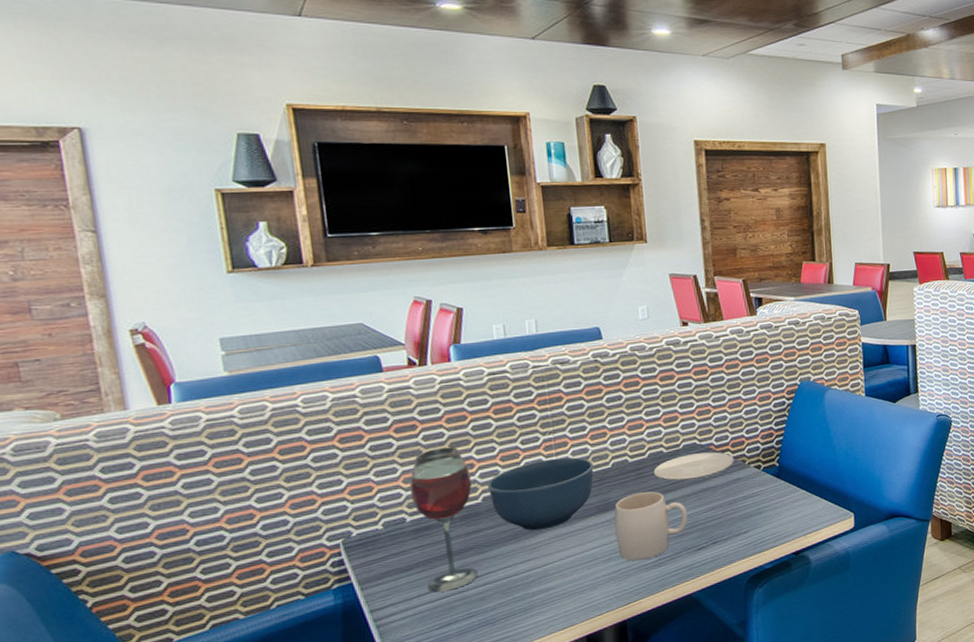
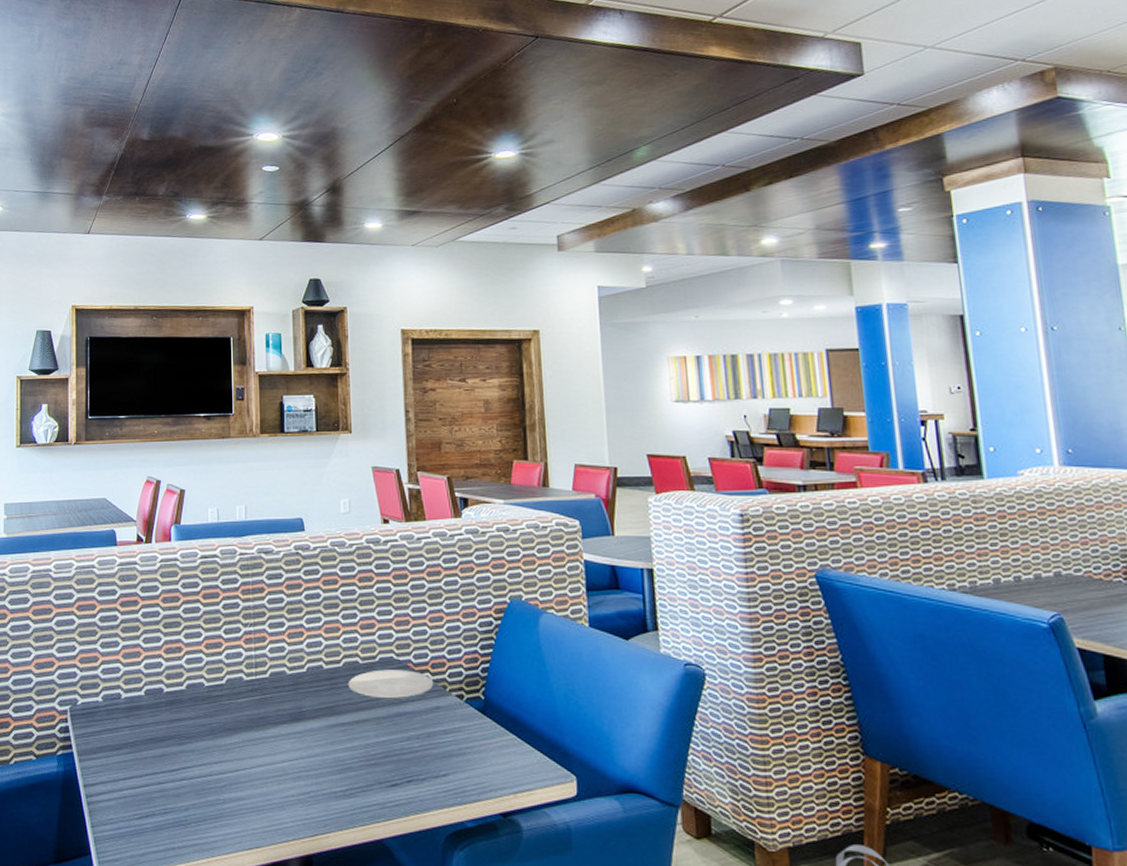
wineglass: present [409,446,478,592] -> none [127,627,178,779]
bowl: present [486,457,594,531] -> none [191,653,289,730]
mug: present [614,491,688,561] -> none [306,706,382,786]

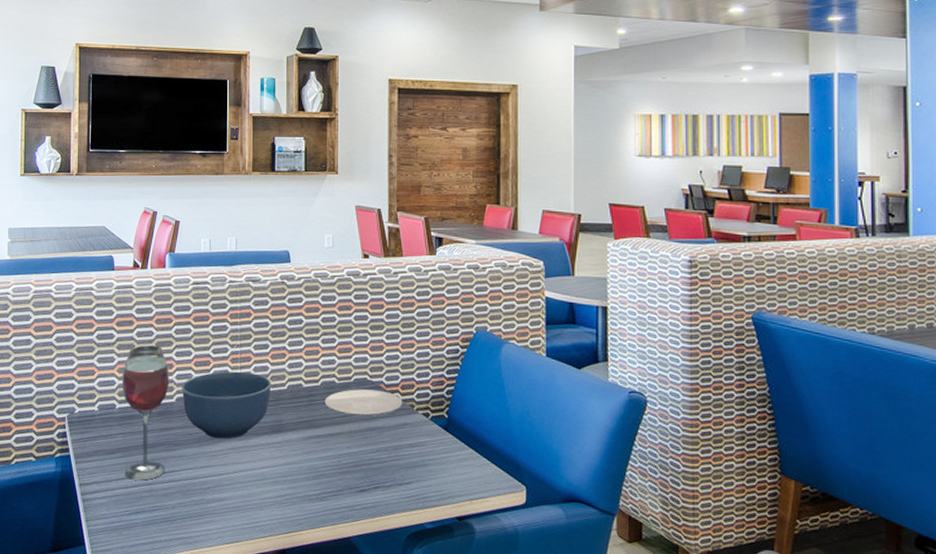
wineglass: none [127,627,178,779] -> present [121,345,169,481]
bowl: none [191,653,289,730] -> present [181,371,272,439]

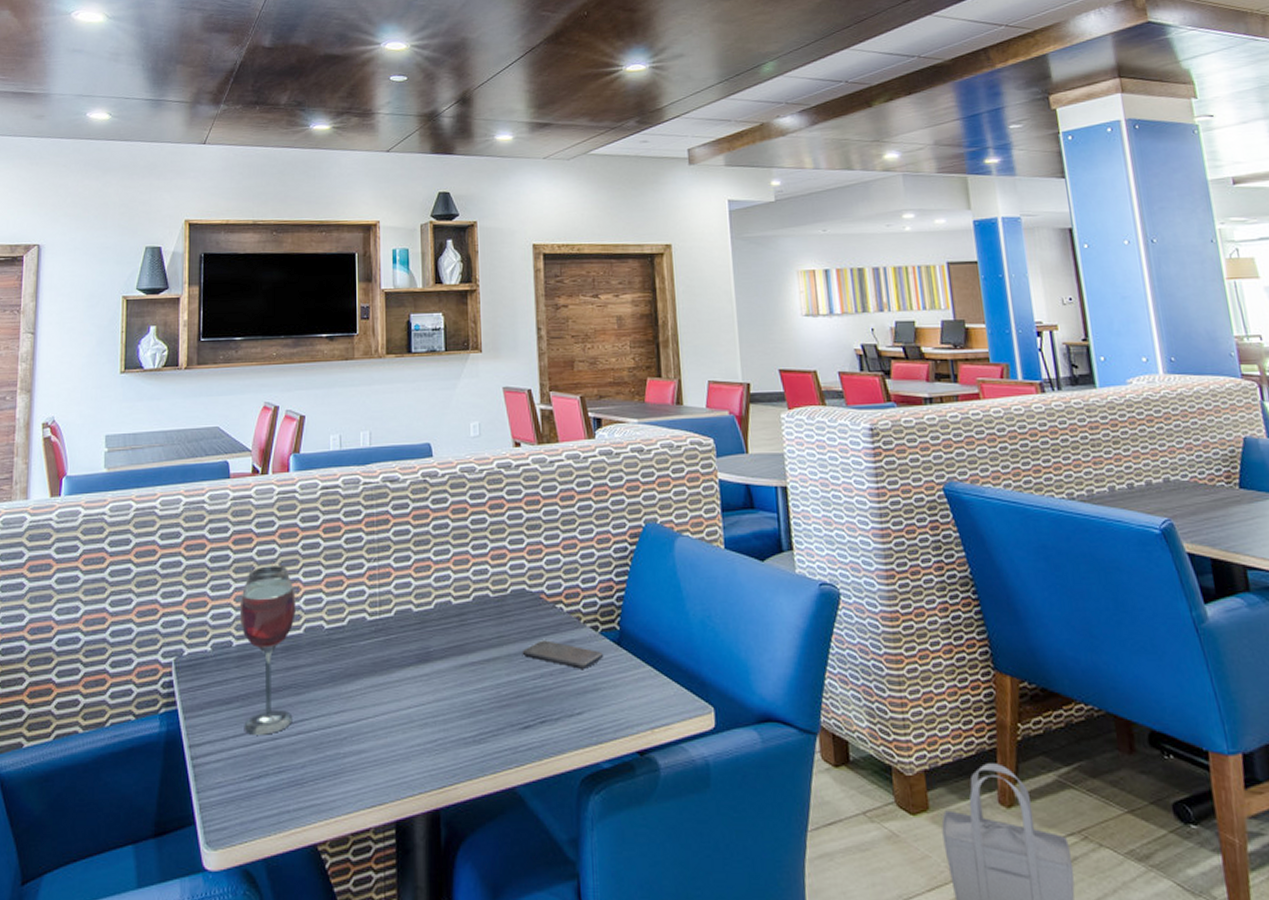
bowl: present [181,371,272,439] -> none [310,590,416,675]
plate: present [324,389,403,417] -> none [478,602,568,636]
smartphone: none [361,422,432,448] -> present [522,640,603,669]

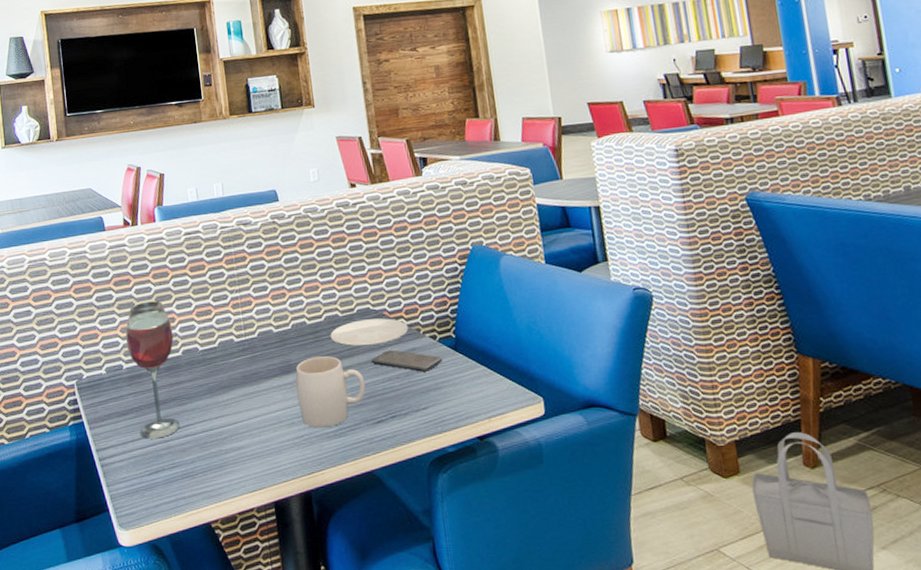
mug: none [433,644,514,731] -> present [295,356,366,428]
plate: none [478,602,568,636] -> present [330,318,409,347]

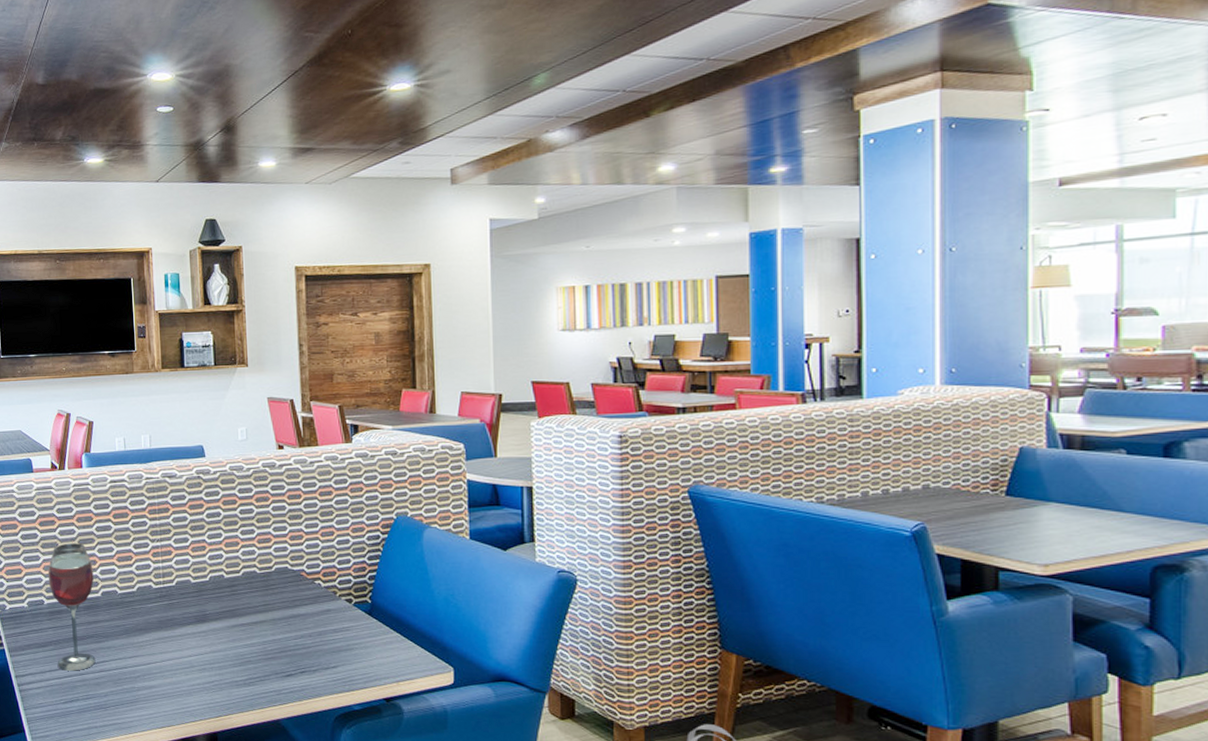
mug: present [295,356,366,428] -> none [209,609,278,676]
plate: present [330,318,409,347] -> none [246,578,325,604]
smartphone: present [370,349,442,372] -> none [285,609,356,633]

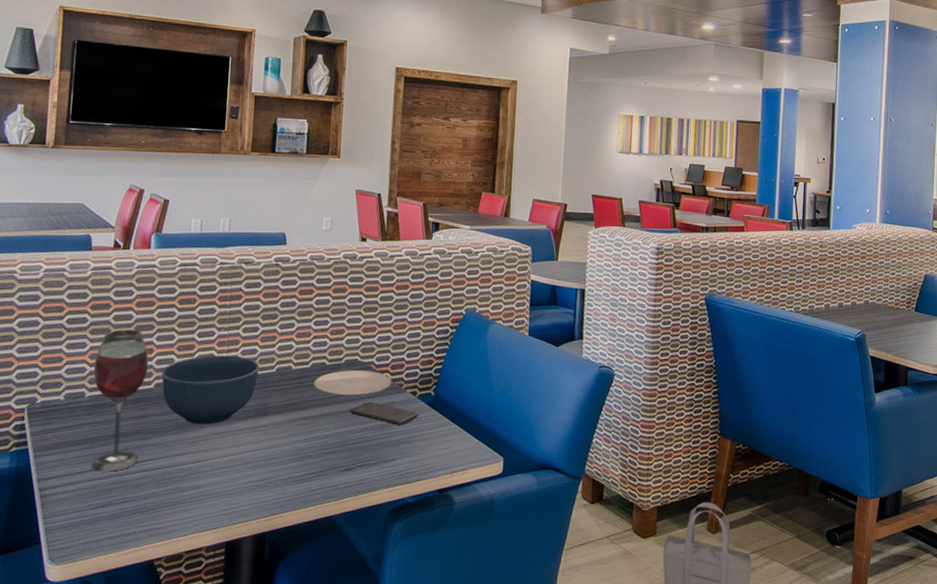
bowl: none [105,565,194,630] -> present [161,355,260,425]
plate: none [246,578,325,604] -> present [313,370,392,397]
smartphone: none [285,609,356,633] -> present [349,401,418,425]

